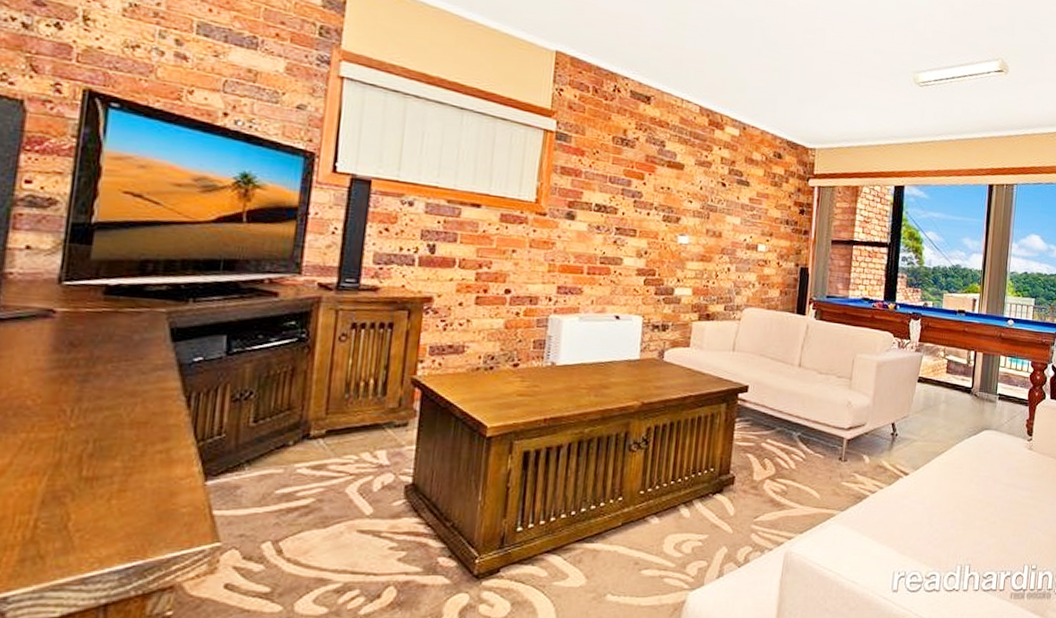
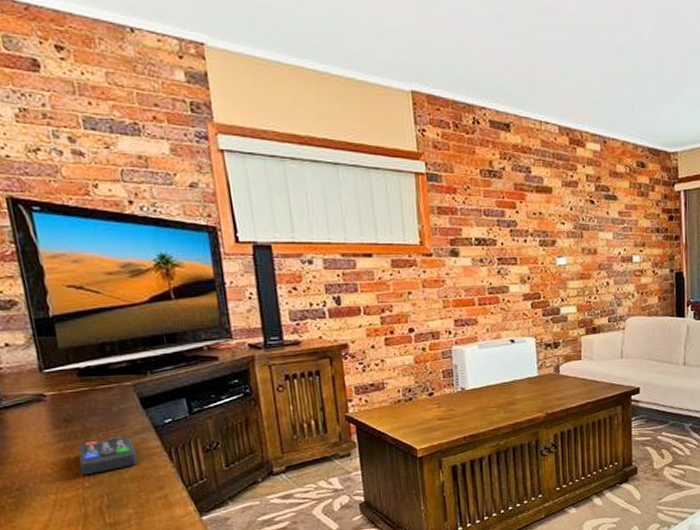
remote control: none [70,371,147,414] -> present [79,437,138,476]

